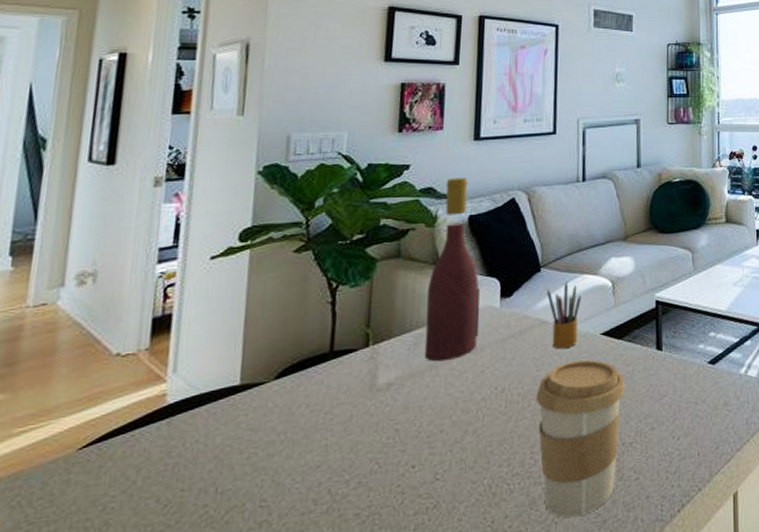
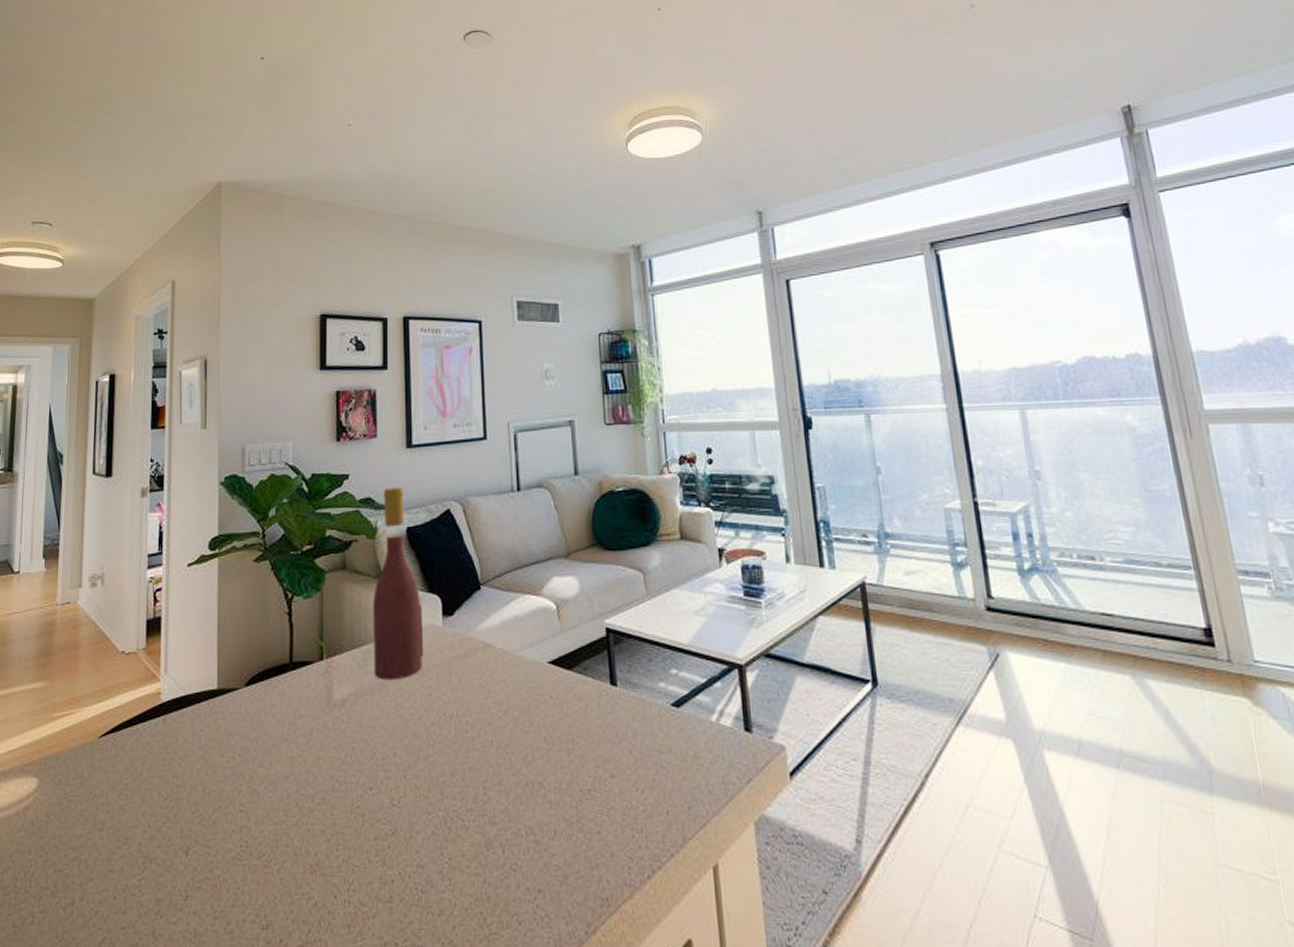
coffee cup: present [536,360,626,518] -> none [485,691,579,867]
pencil box: present [547,282,581,350] -> none [489,602,524,677]

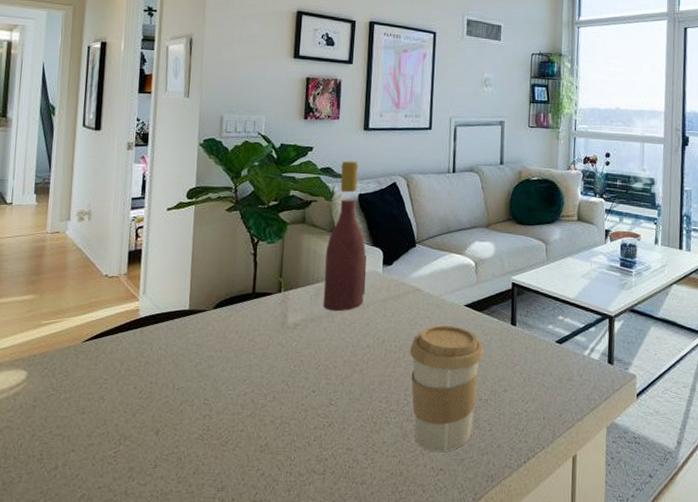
coffee cup: none [485,691,579,867] -> present [410,325,484,452]

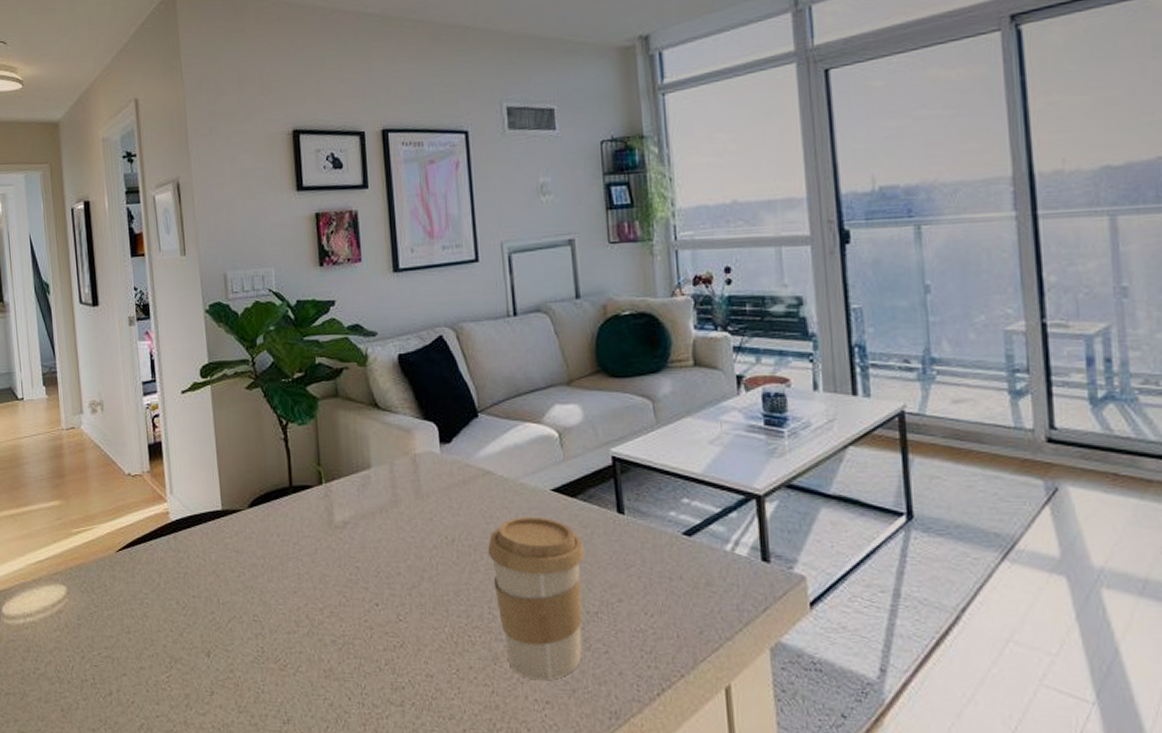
wine bottle: present [323,161,367,312] -> none [367,313,423,505]

